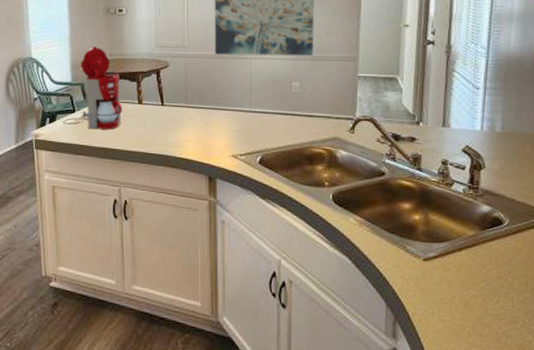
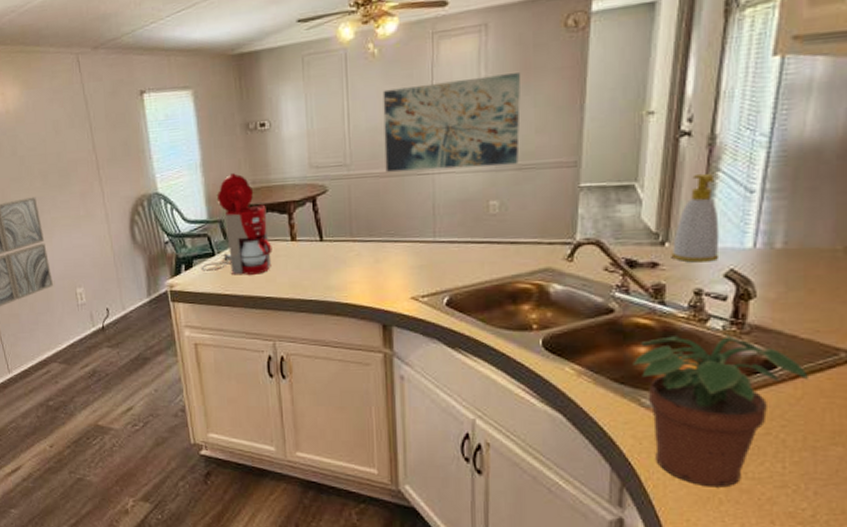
potted plant: none [400,195,525,322] -> present [632,333,808,488]
soap bottle: none [424,72,458,139] -> present [671,173,720,263]

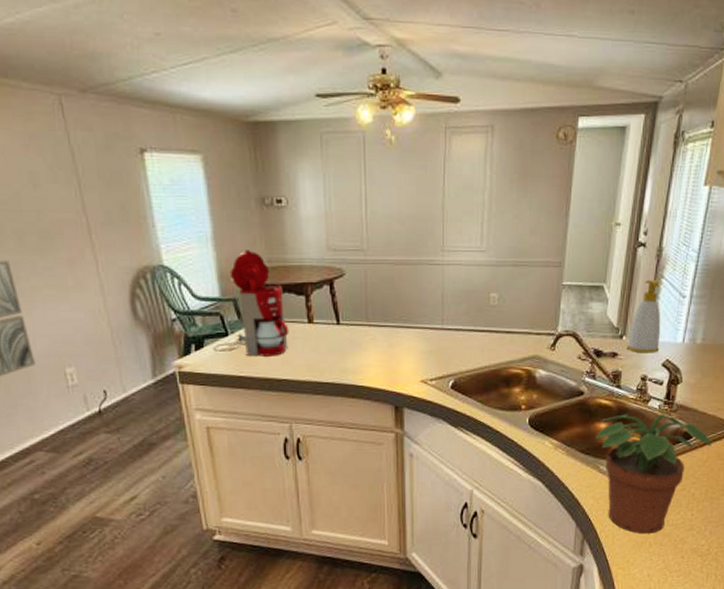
wall art: present [383,73,520,173] -> none [399,176,519,262]

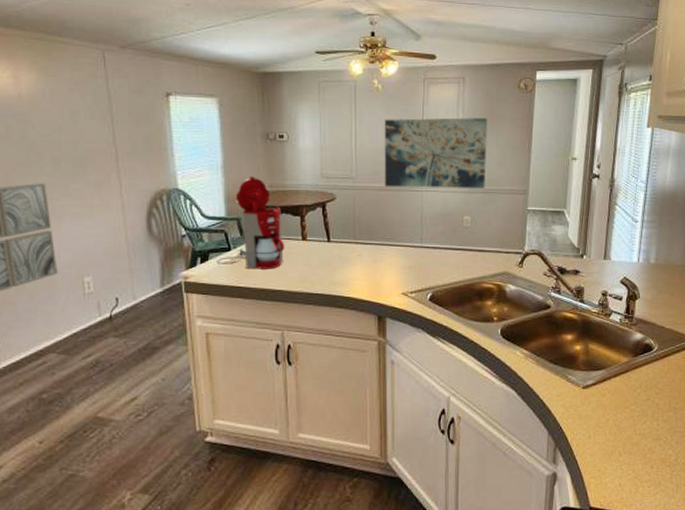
wall art: none [399,176,519,262] -> present [384,118,487,189]
potted plant: present [595,411,711,534] -> none [563,325,671,443]
soap bottle: present [627,279,661,353] -> none [587,206,617,271]

